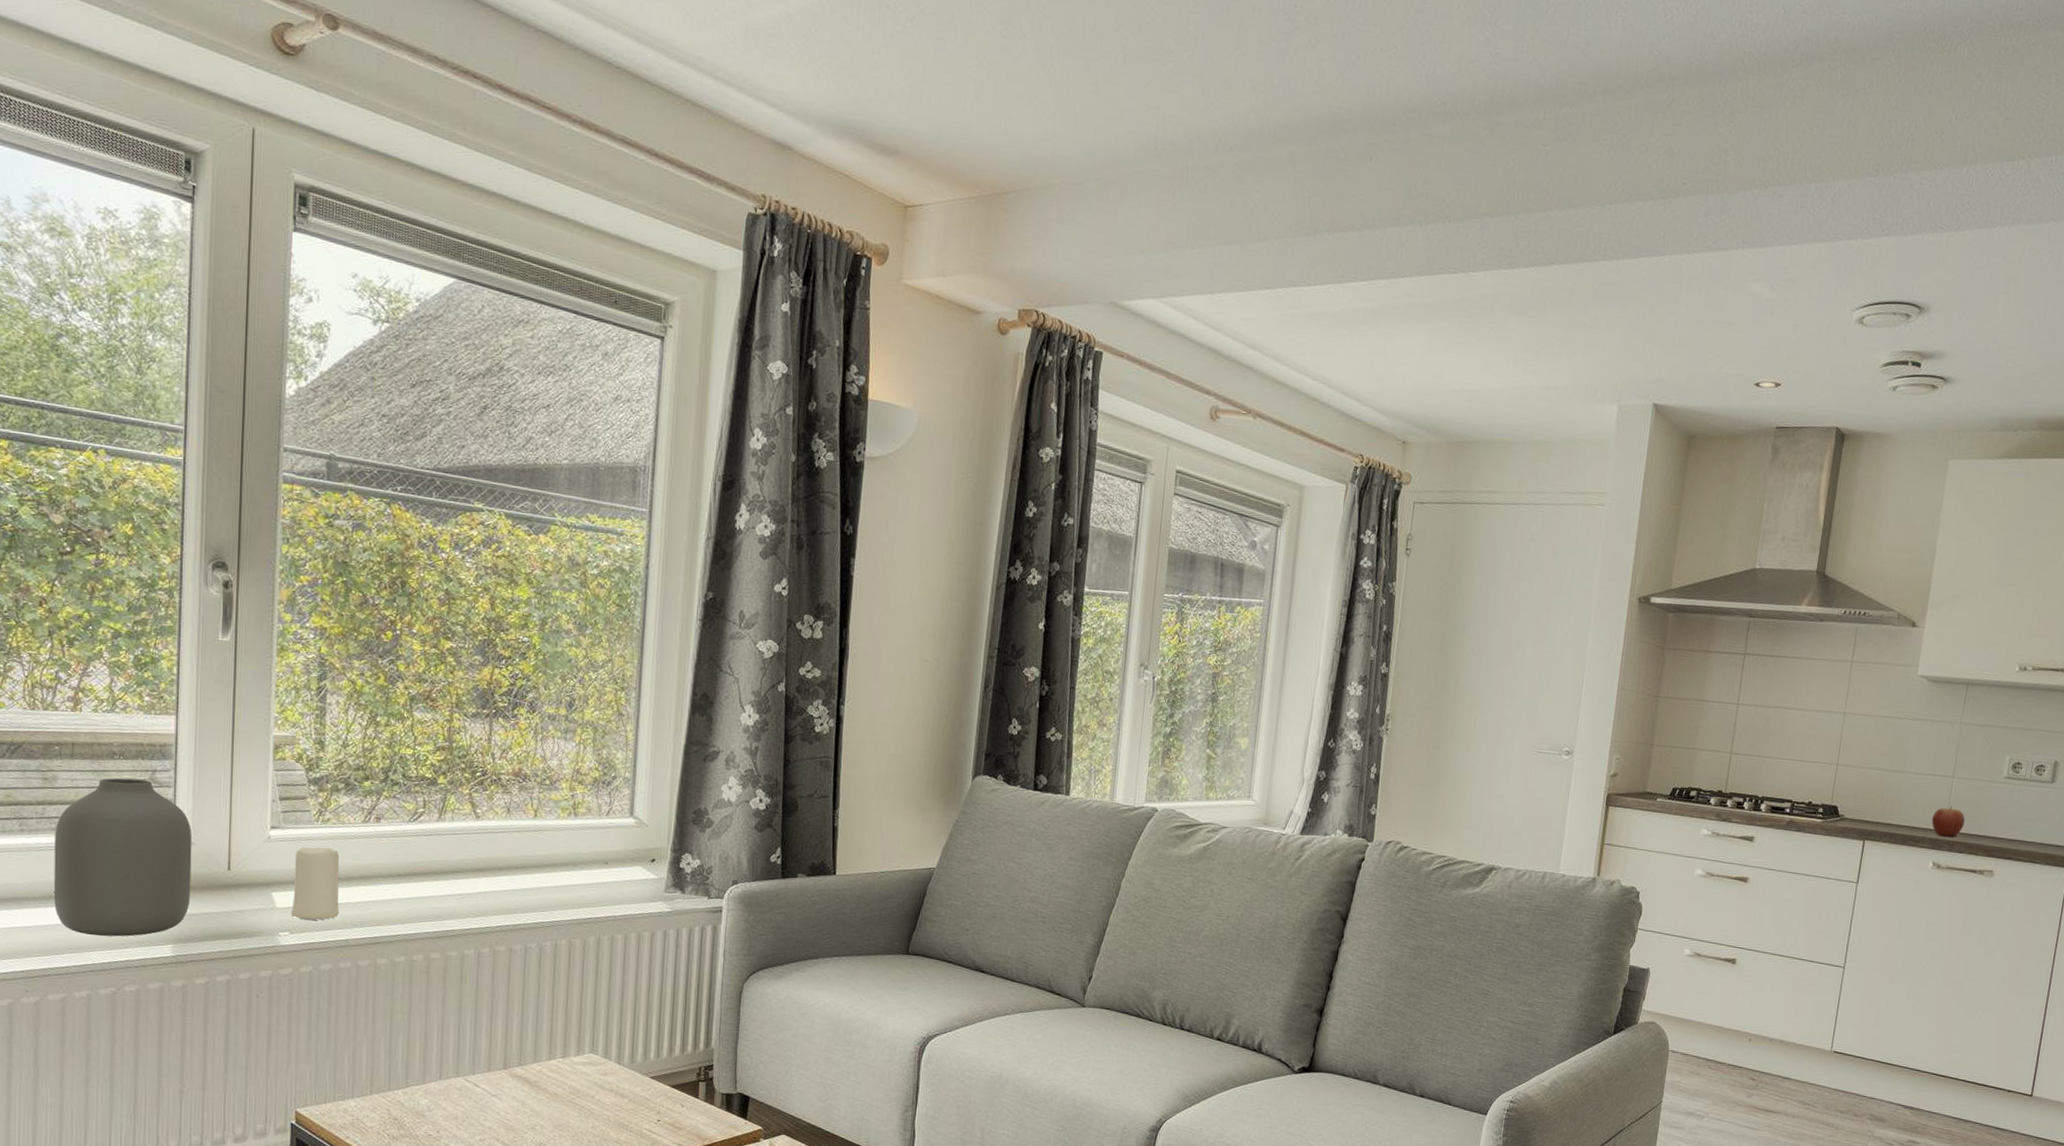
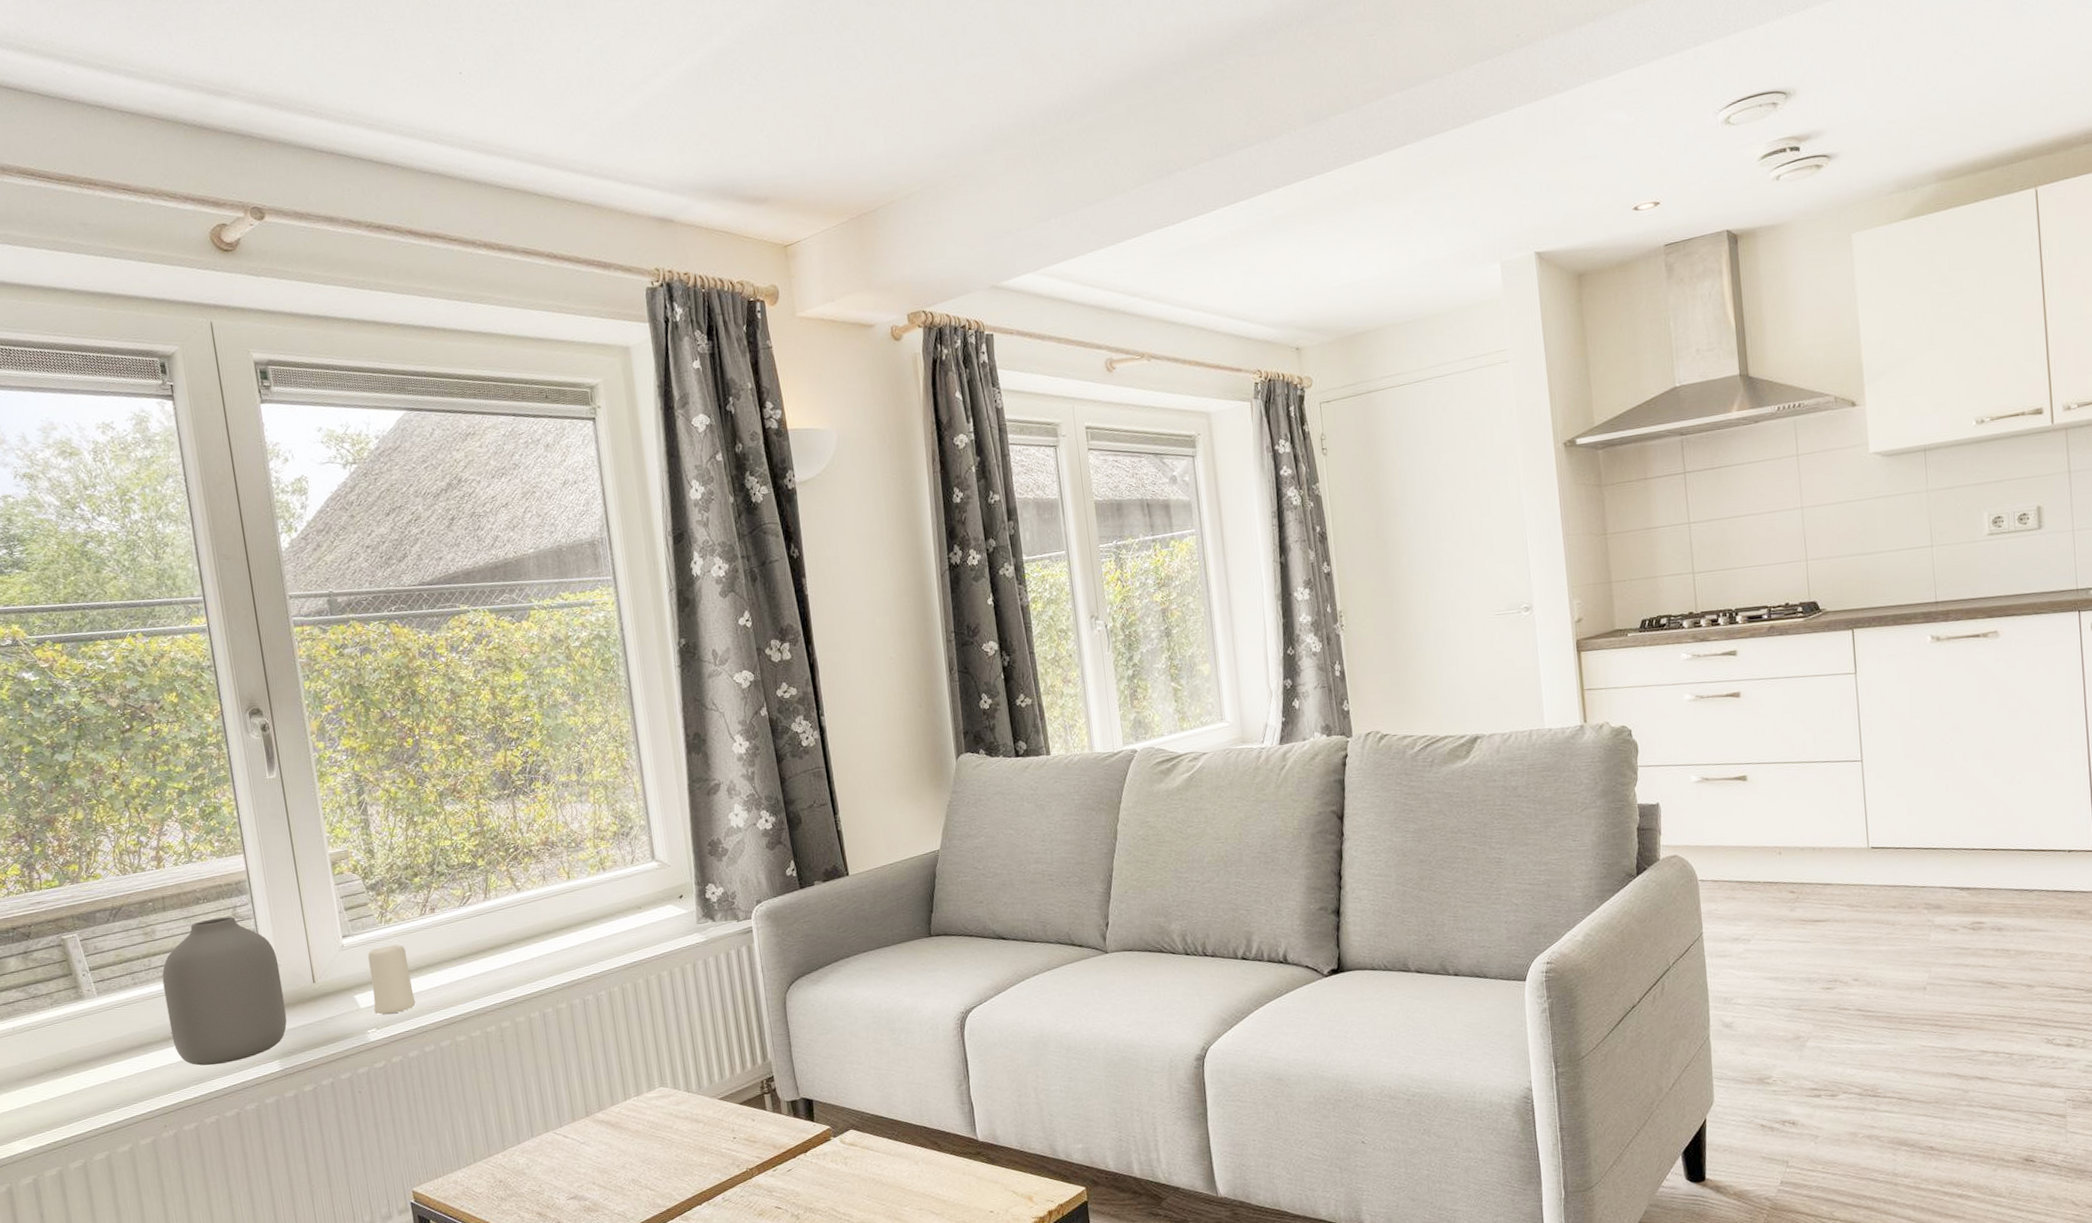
fruit: present [1931,805,1966,838] -> none [1919,575,1956,609]

